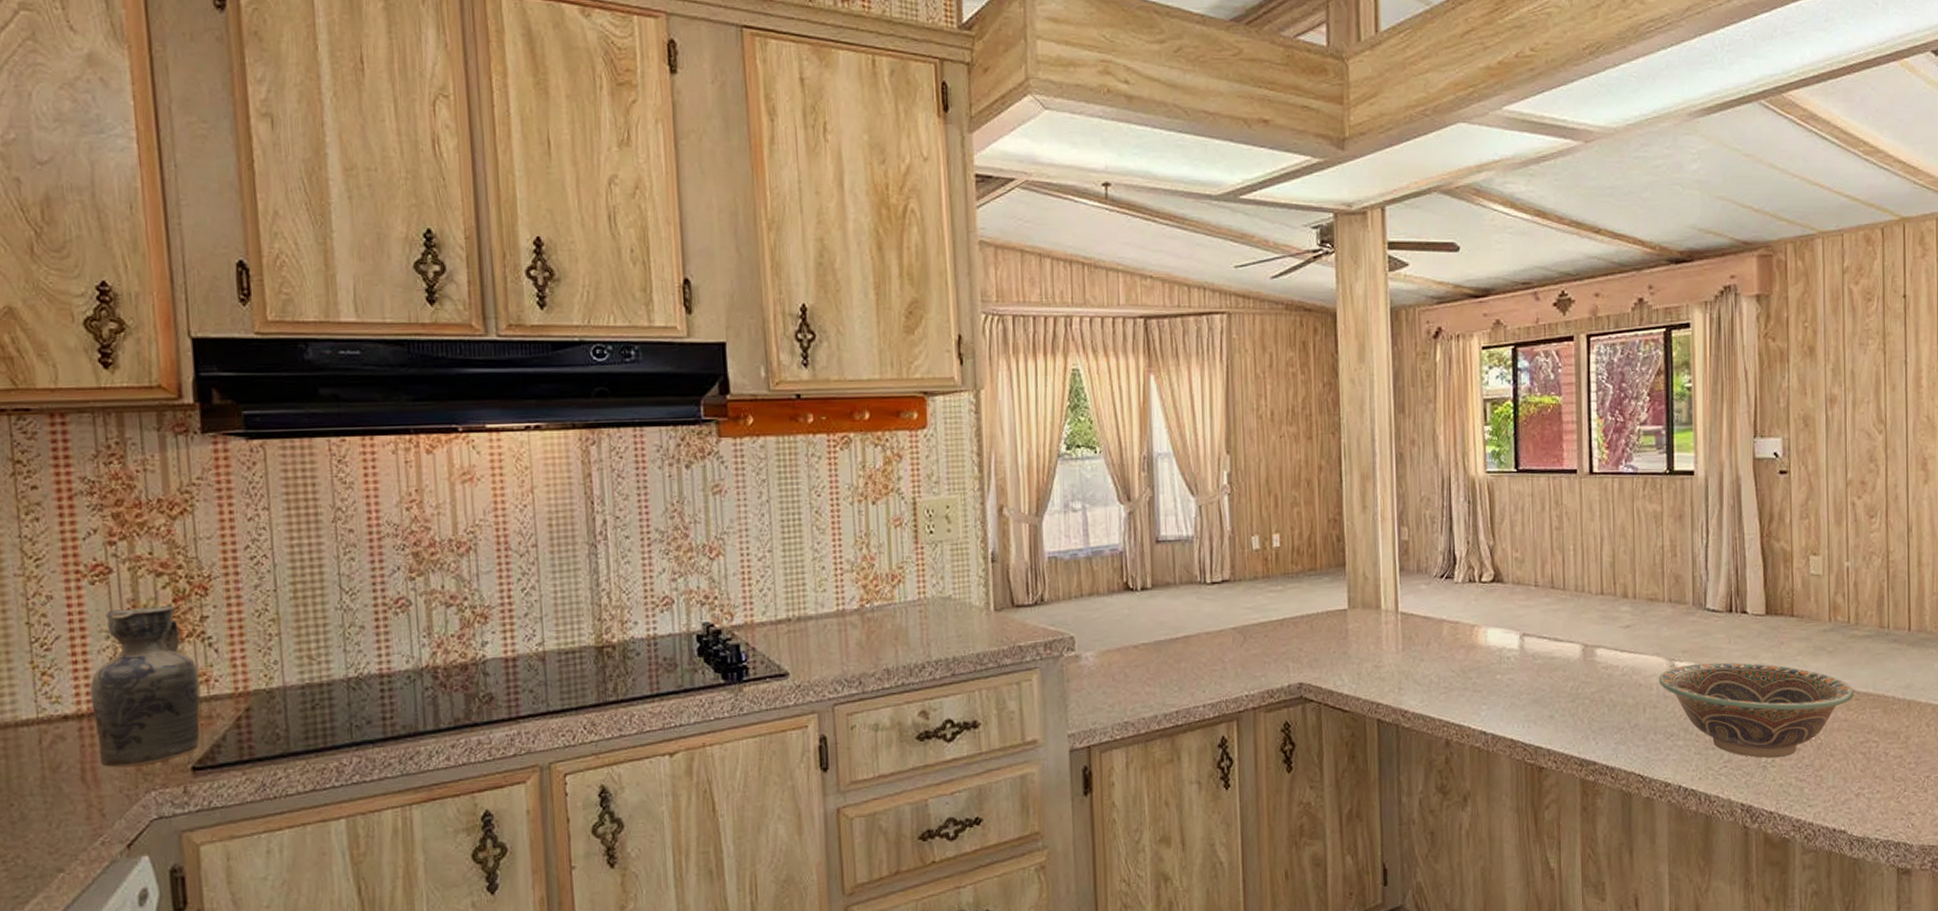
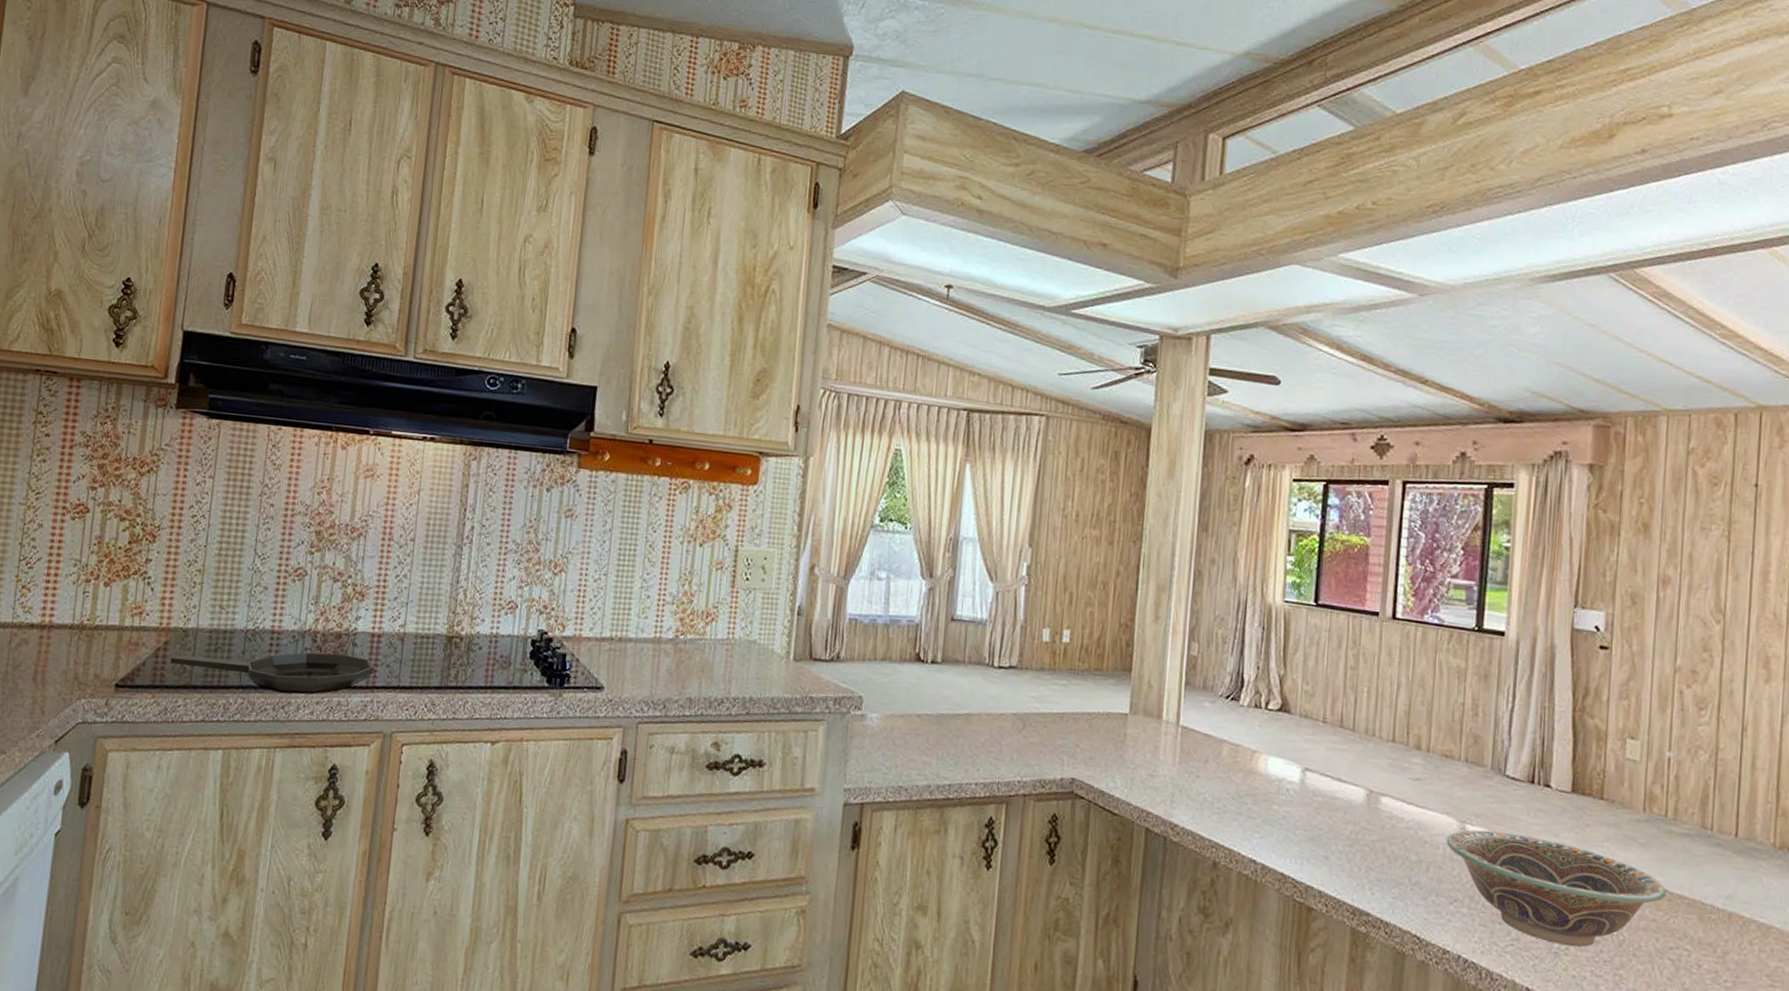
ceramic jug: present [90,604,201,769] -> none [49,543,136,677]
frying pan: none [257,686,516,744] -> present [170,652,375,695]

